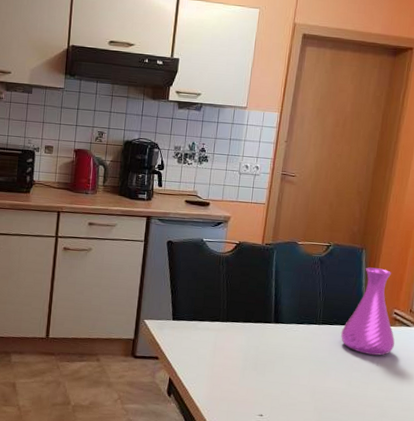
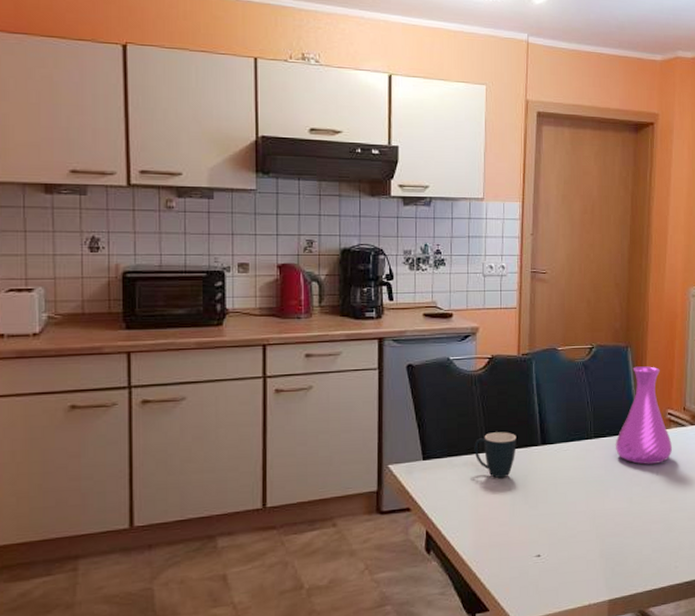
mug: none [215,306,253,346] -> present [474,432,517,479]

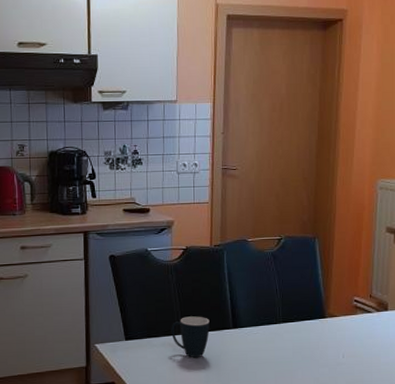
vase: present [615,366,672,465] -> none [302,256,358,348]

